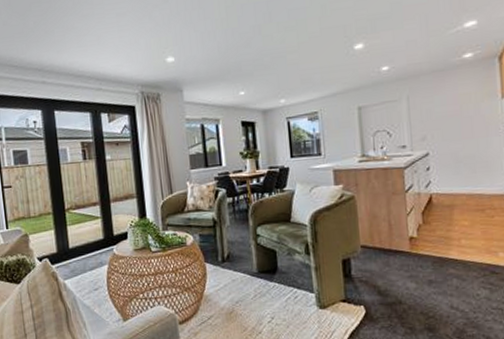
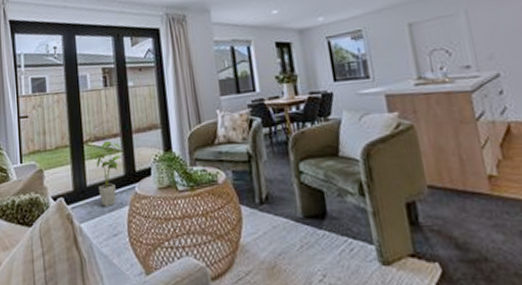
house plant: none [71,208,101,267] -> present [90,140,122,208]

